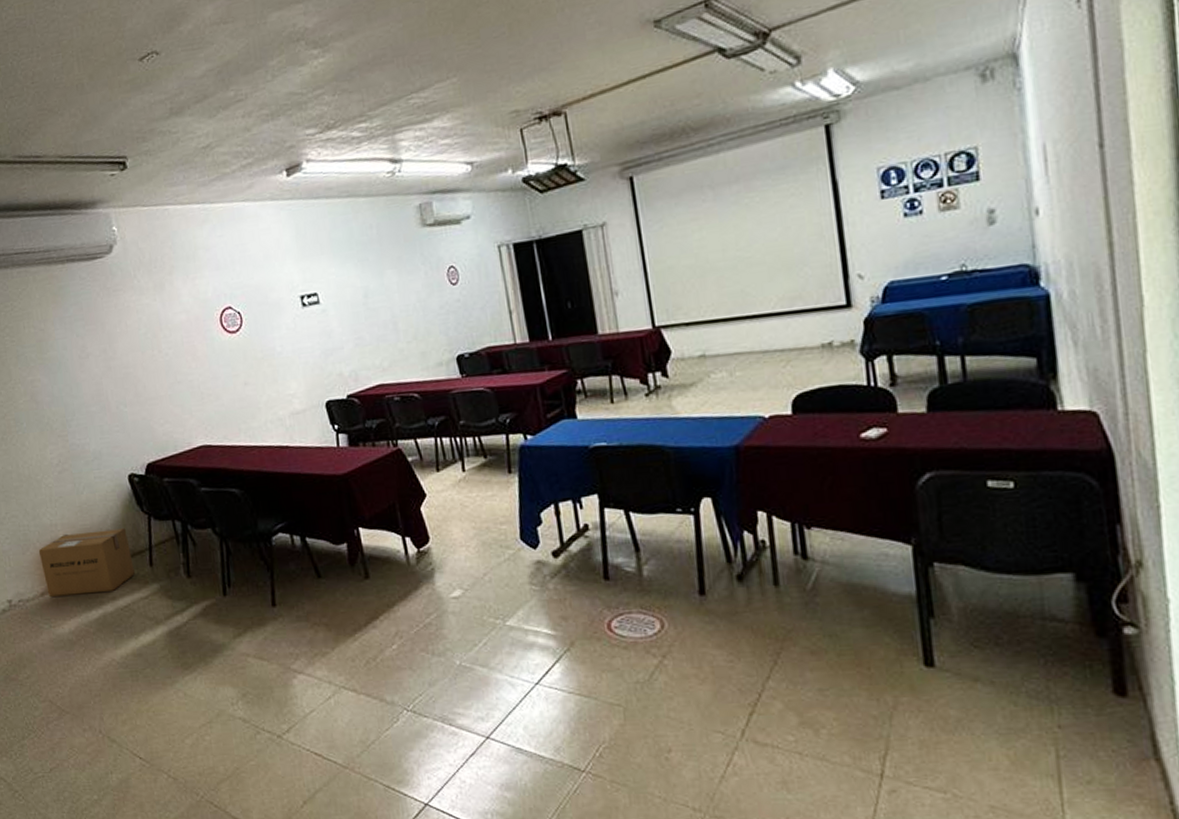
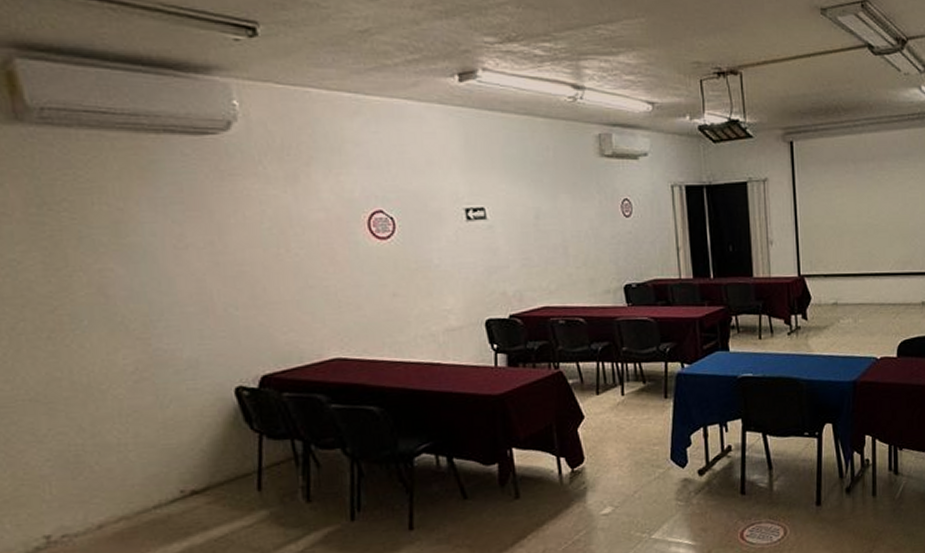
box: present [38,528,135,598] -> none [97,448,236,531]

